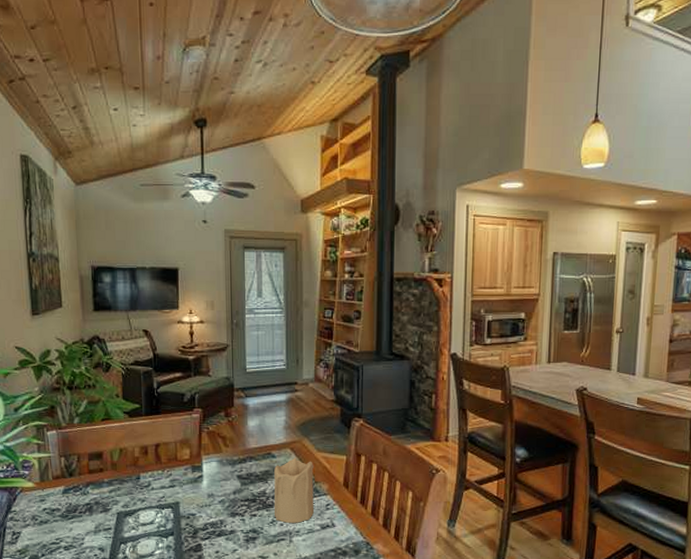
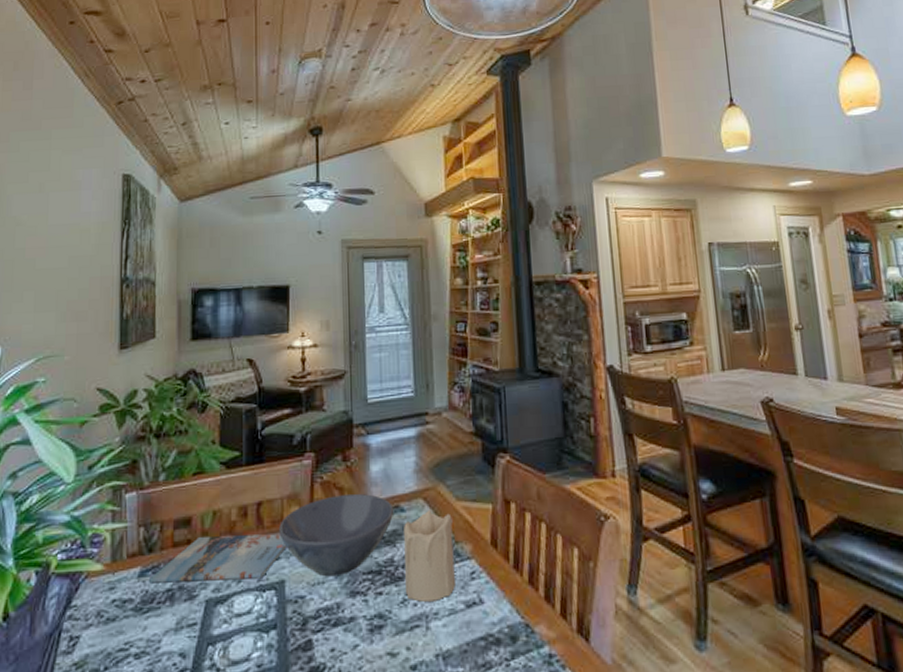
magazine: none [71,467,180,500] -> present [148,534,287,584]
bowl: none [173,442,267,502] -> present [278,494,395,577]

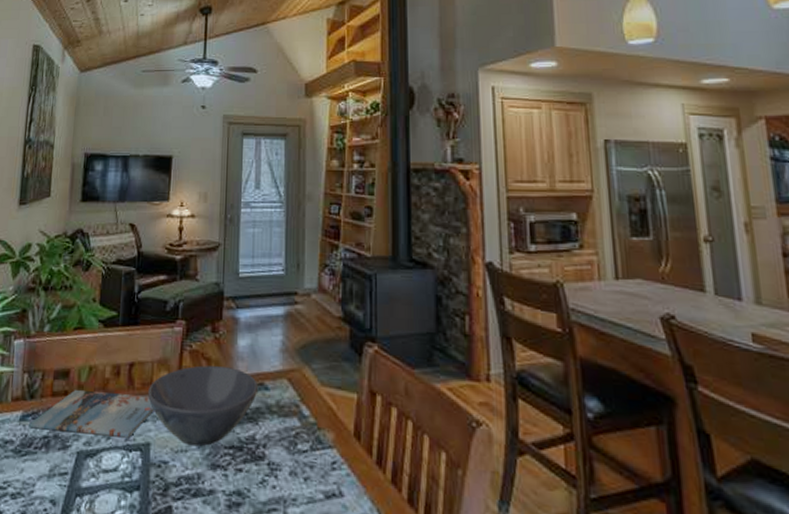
candle: present [404,509,455,602] -> none [264,391,317,487]

